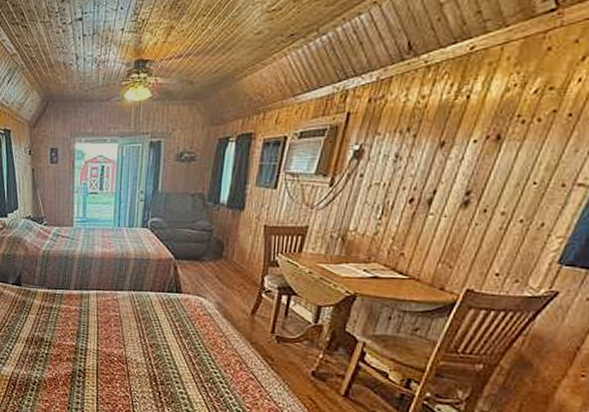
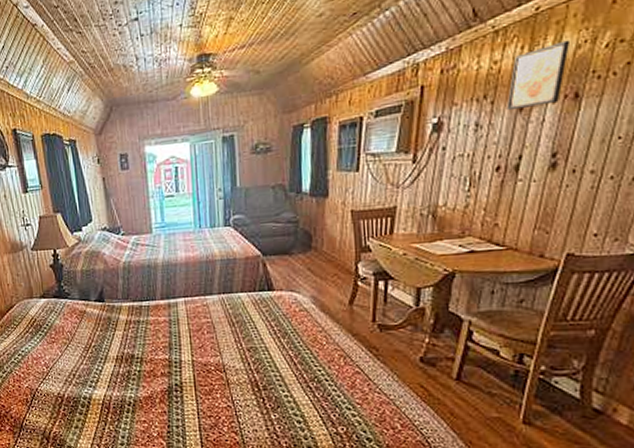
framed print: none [428,82,501,146] -> present [506,40,571,111]

